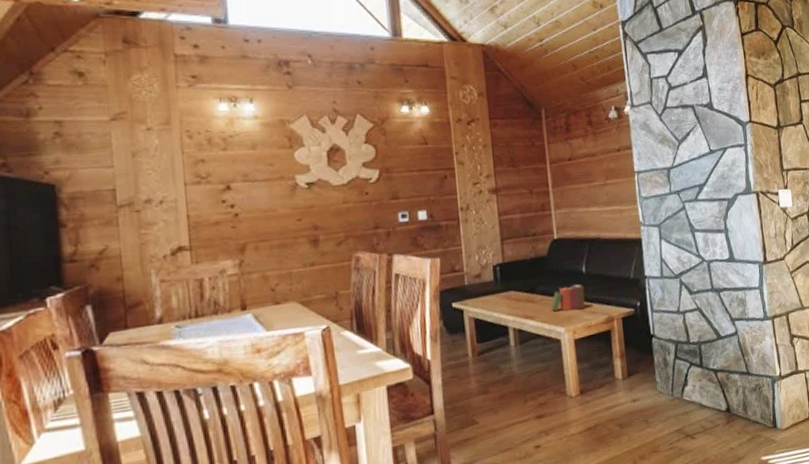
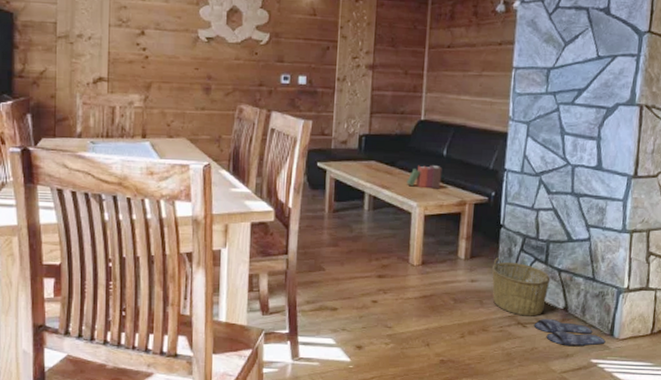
basket: none [650,370,709,428] -> present [491,257,551,316]
slippers: none [701,423,771,450] -> present [533,318,606,347]

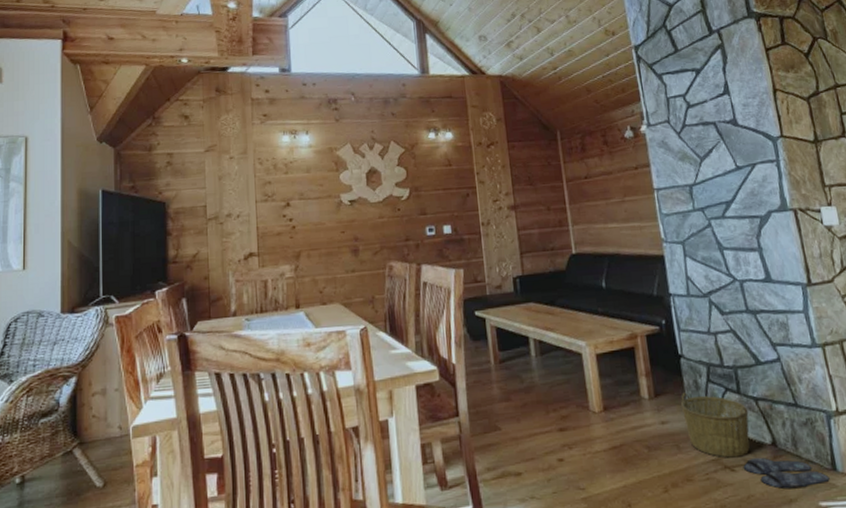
books: present [406,164,443,189] -> none [570,298,607,325]

